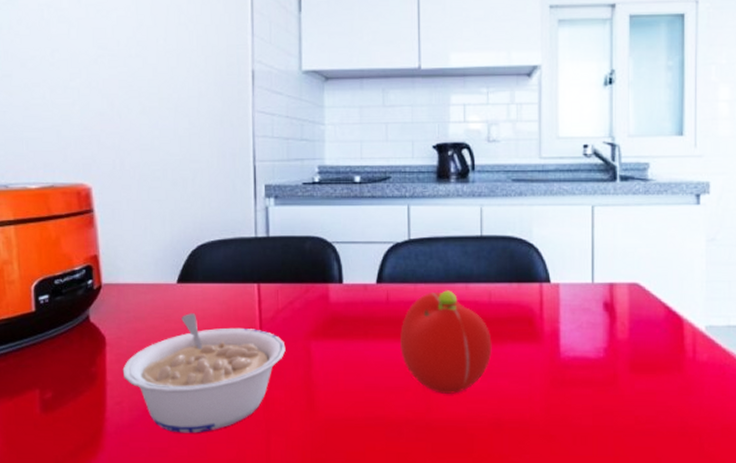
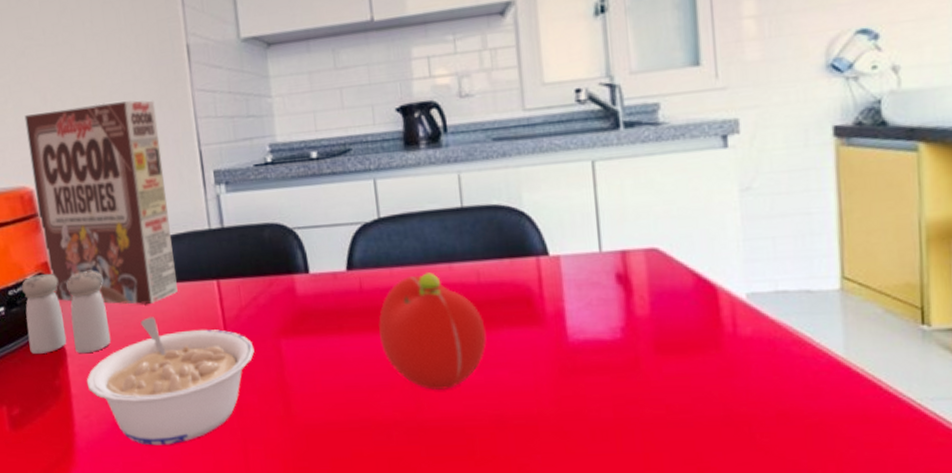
salt and pepper shaker: none [68,266,151,344] -> present [21,271,111,354]
cereal box: none [90,114,220,302] -> present [24,100,178,305]

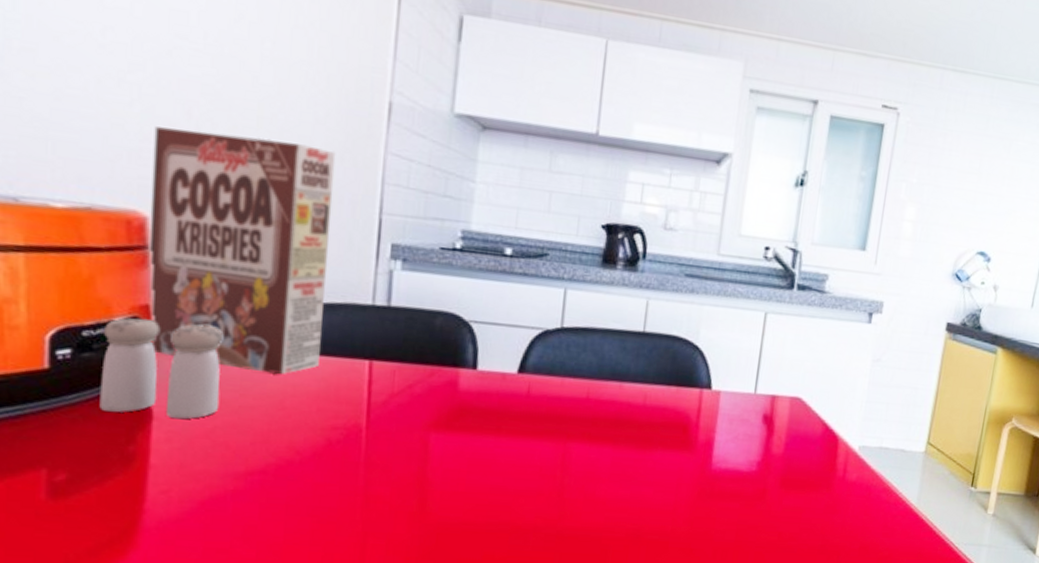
legume: present [86,317,255,446] -> none [173,388,398,533]
fruit: present [378,272,487,391] -> none [537,388,641,502]

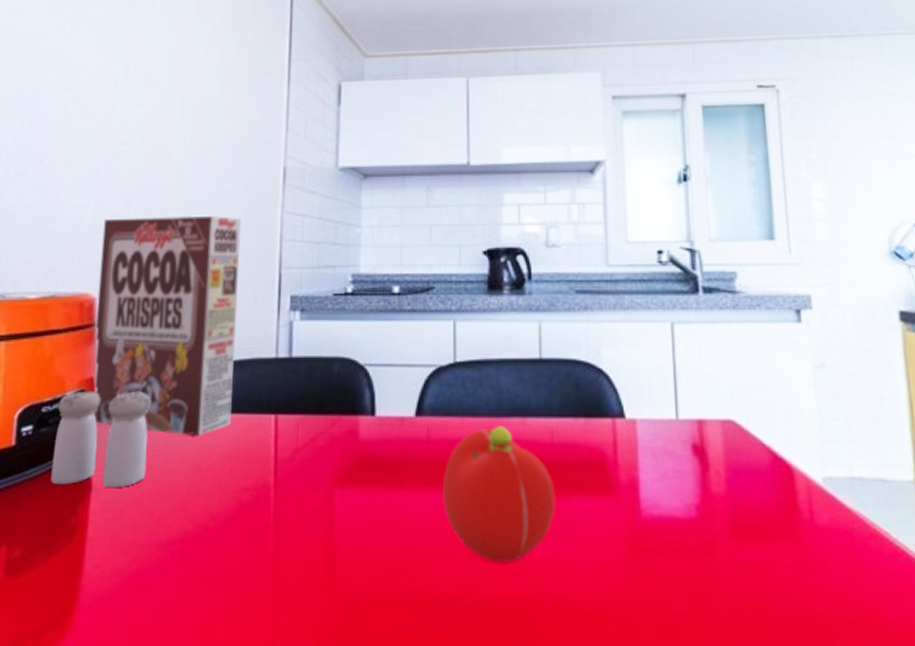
fruit: none [537,388,641,502] -> present [443,426,556,564]

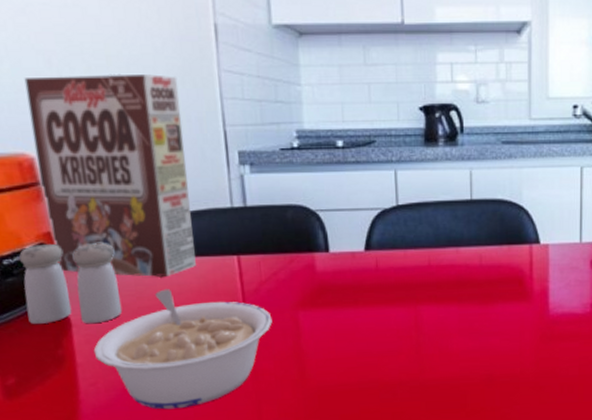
legume: none [107,451,304,610] -> present [93,289,273,410]
fruit: present [443,426,556,564] -> none [391,255,483,355]

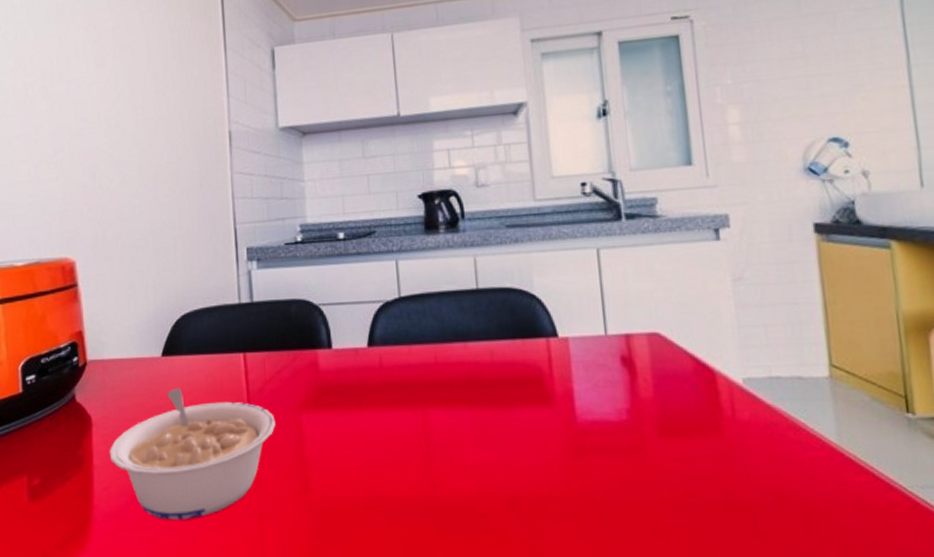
salt and pepper shaker: present [18,243,123,324] -> none [54,341,137,424]
cereal box: present [24,74,196,278] -> none [73,180,205,376]

